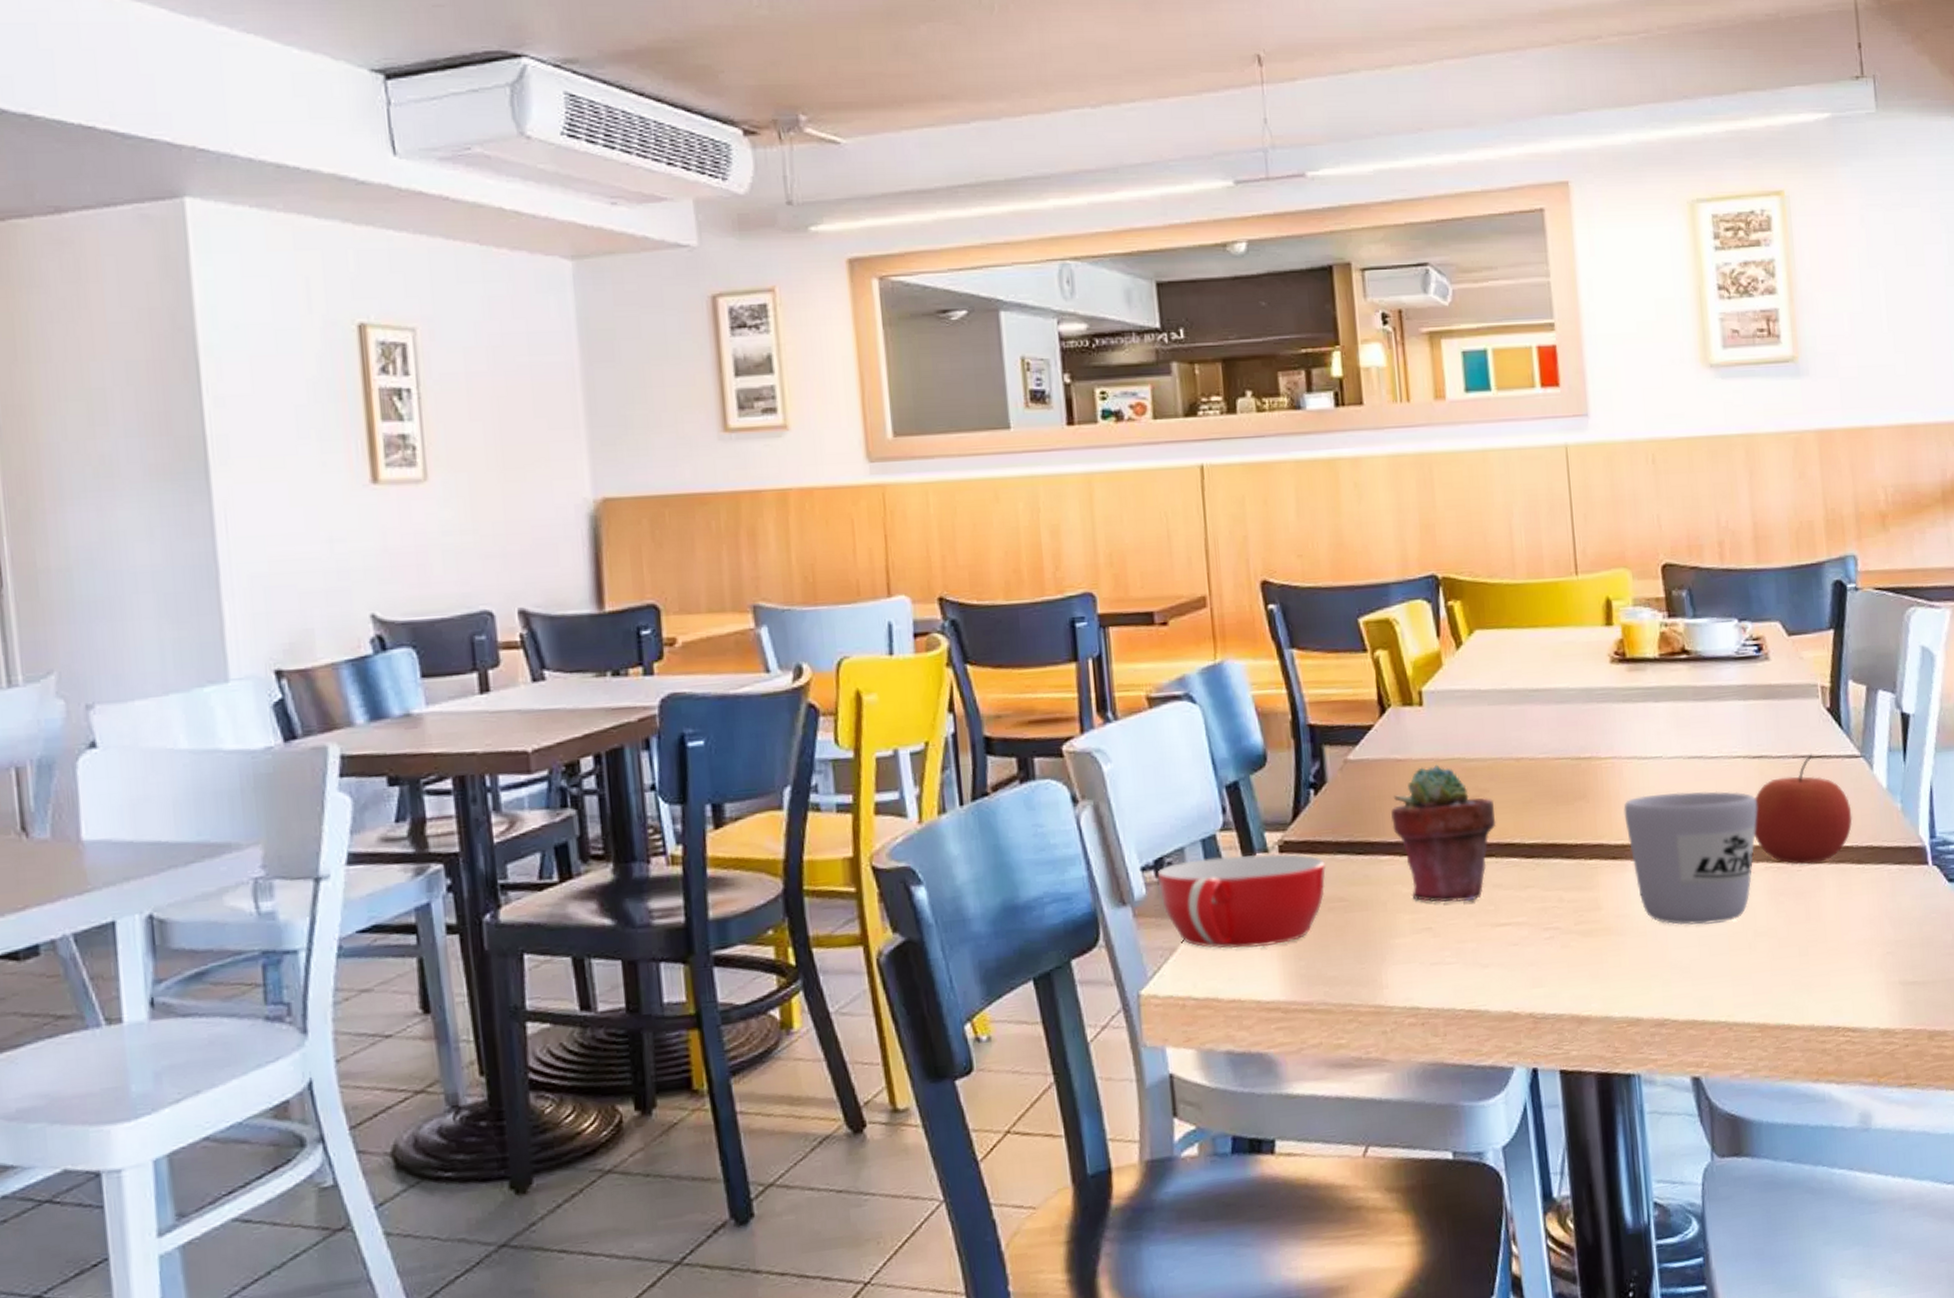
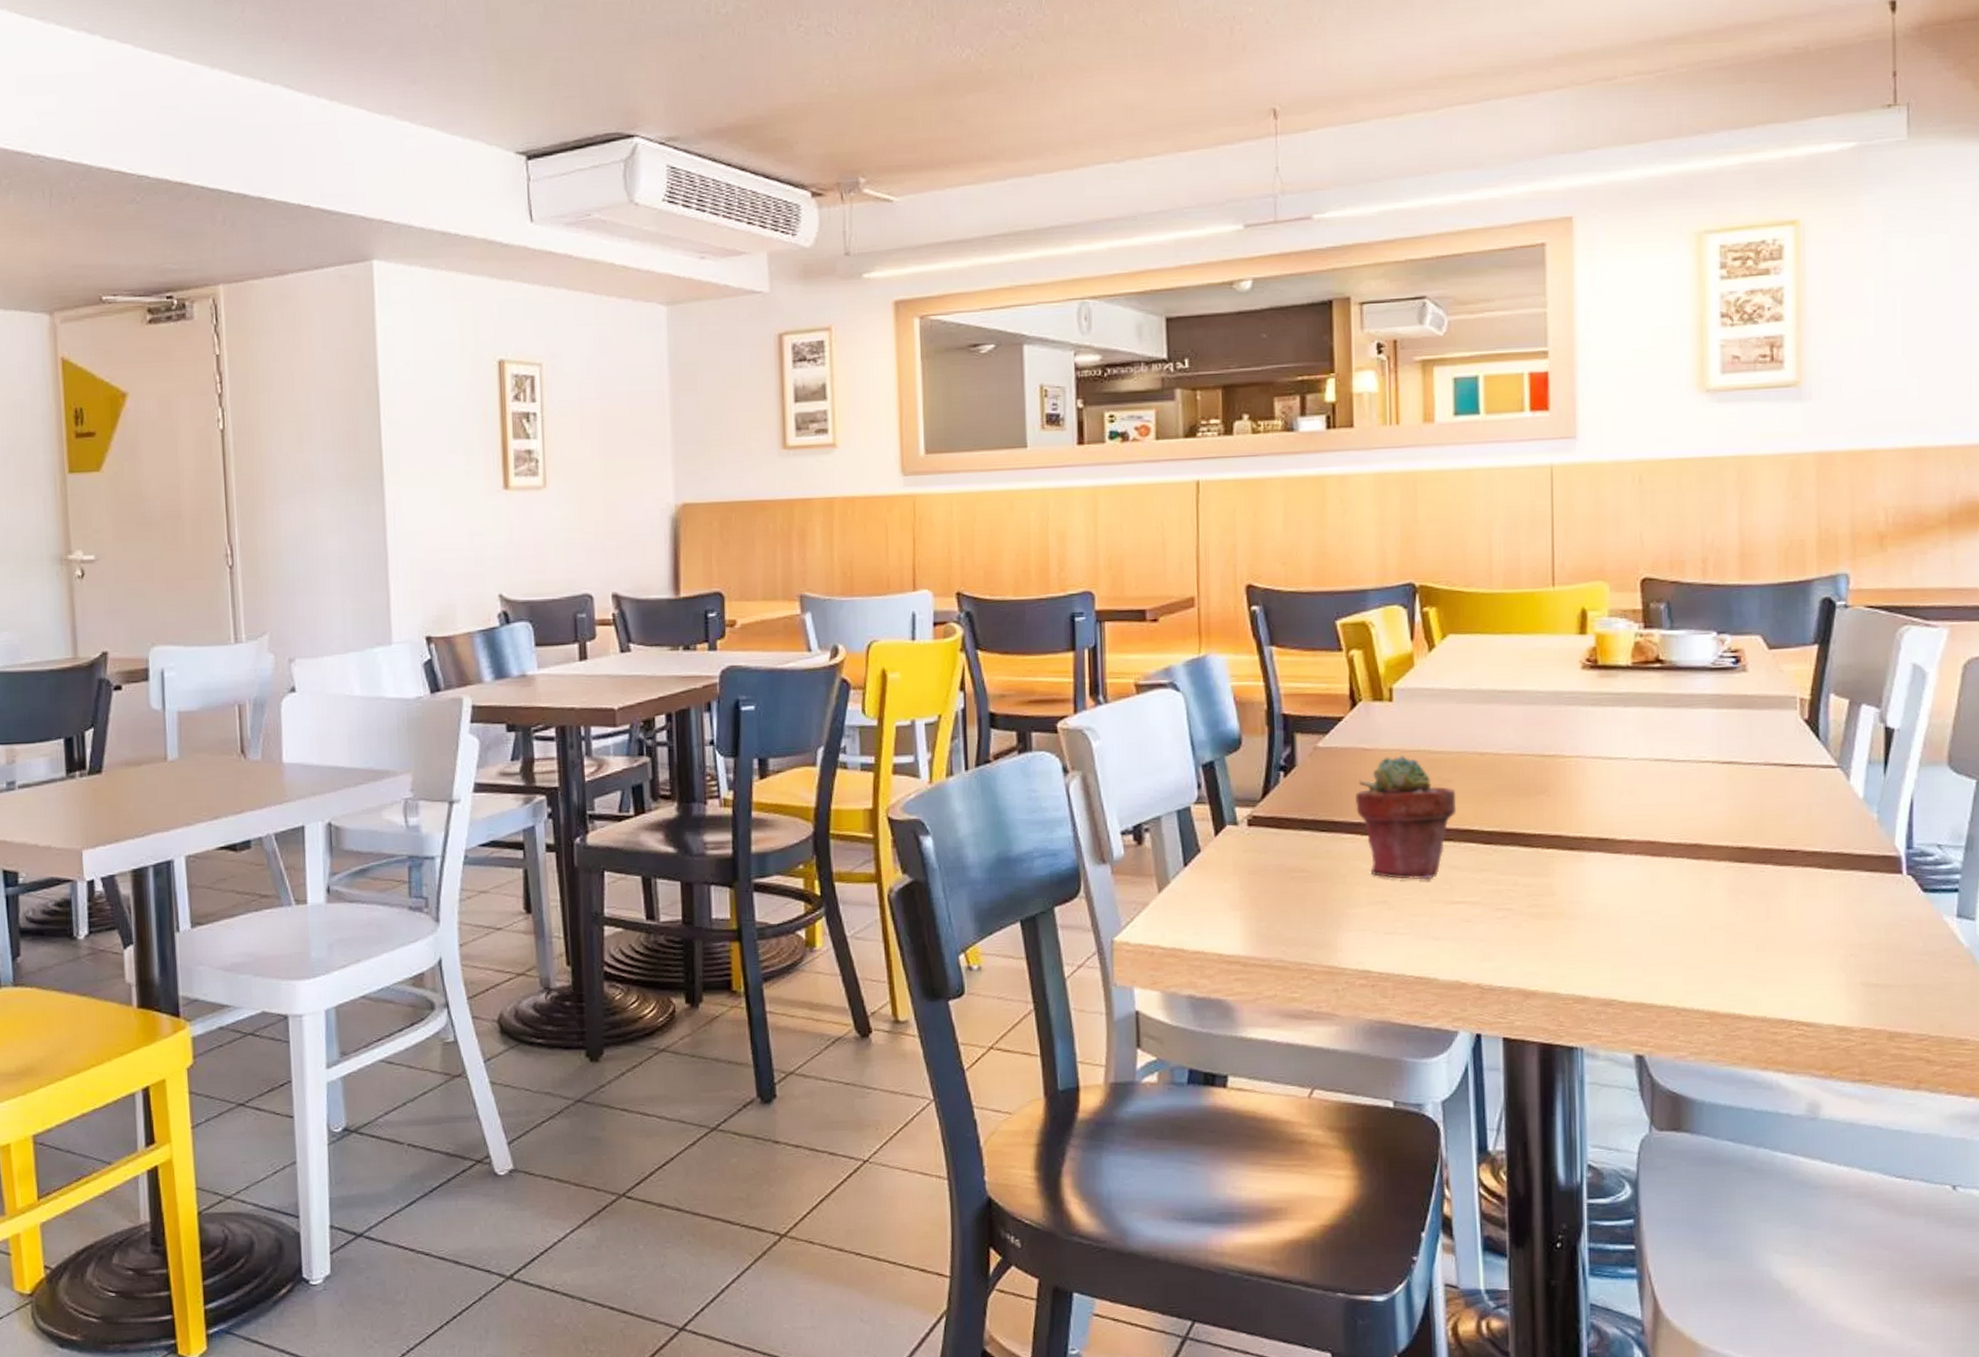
bowl: present [1157,854,1327,949] -> none [1135,826,1291,908]
coffee cup: present [1623,791,1758,925] -> none [1585,791,1723,916]
apple: present [1754,754,1852,865] -> none [1718,762,1823,866]

